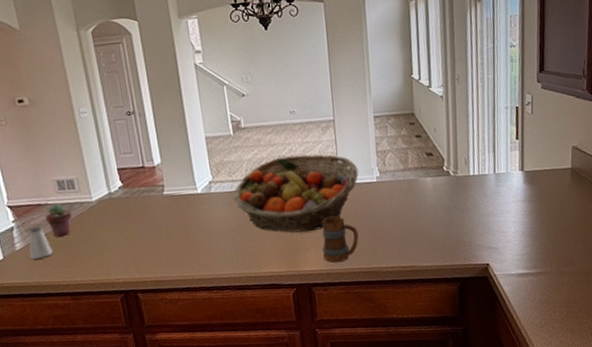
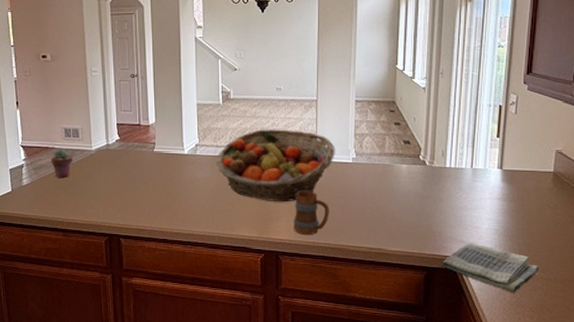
saltshaker: present [28,226,53,259] -> none [33,166,53,195]
dish towel: none [473,247,565,292] -> present [441,243,539,294]

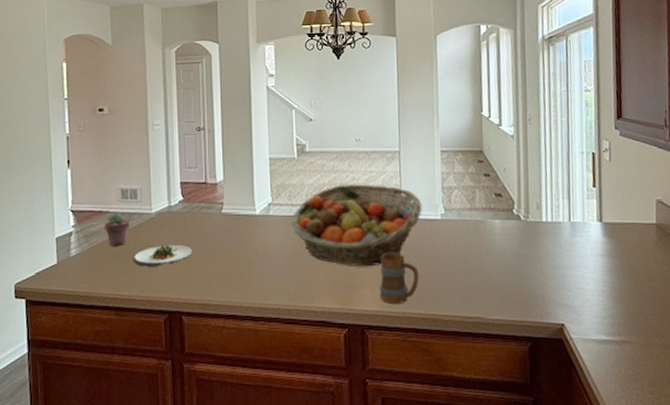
salad plate: none [77,178,129,196] -> present [133,244,193,267]
dish towel: present [441,243,539,294] -> none [546,307,653,365]

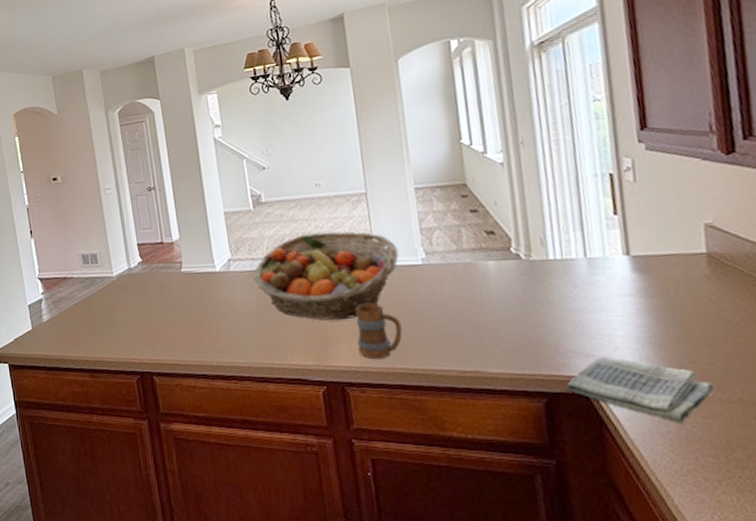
potted succulent: present [105,213,131,246] -> none [70,278,94,311]
salad plate: present [133,244,193,267] -> none [100,306,157,329]
dish towel: none [546,307,653,365] -> present [565,356,713,424]

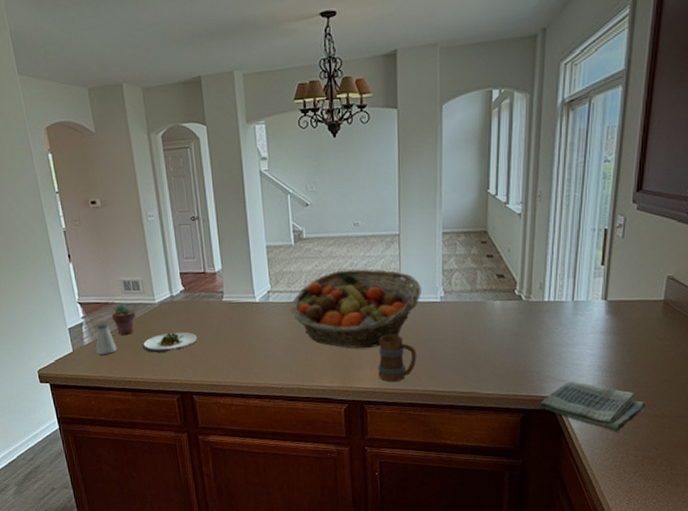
saltshaker: none [54,299,75,332] -> present [95,323,117,354]
potted succulent: none [70,278,94,311] -> present [112,304,136,335]
salad plate: none [100,306,157,329] -> present [142,332,198,353]

